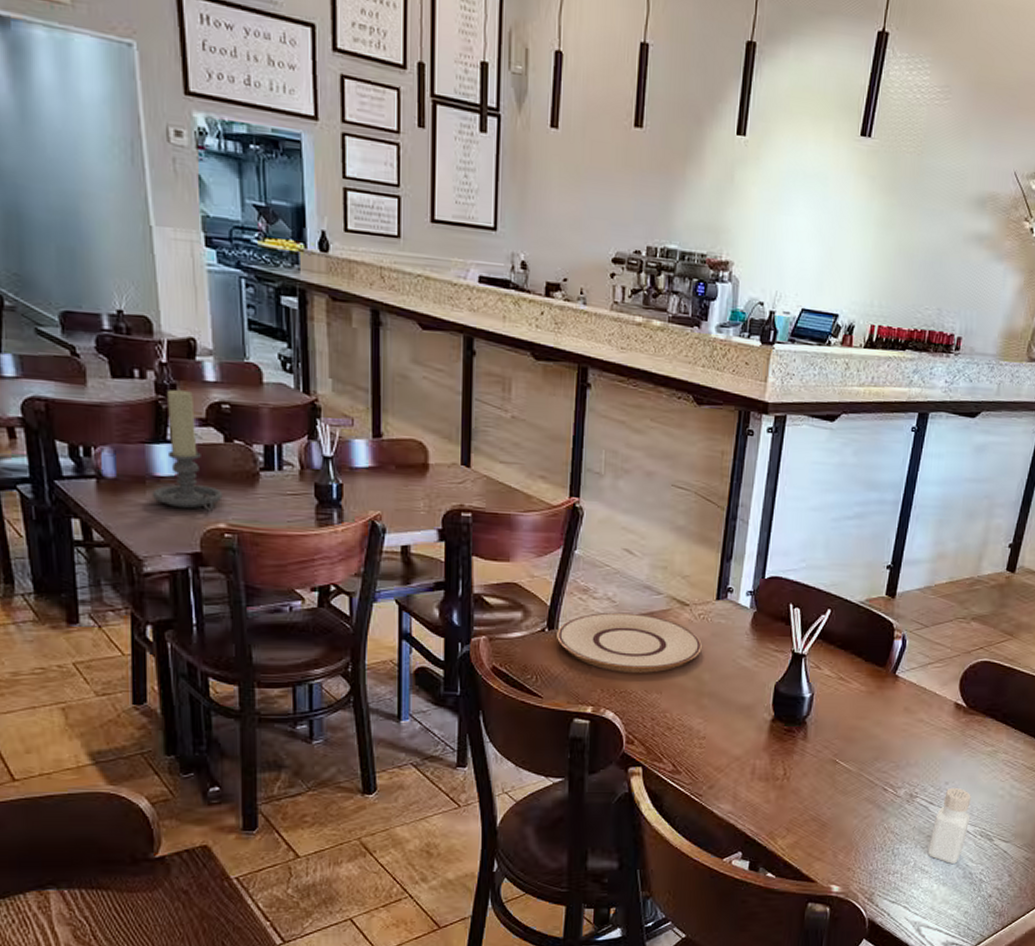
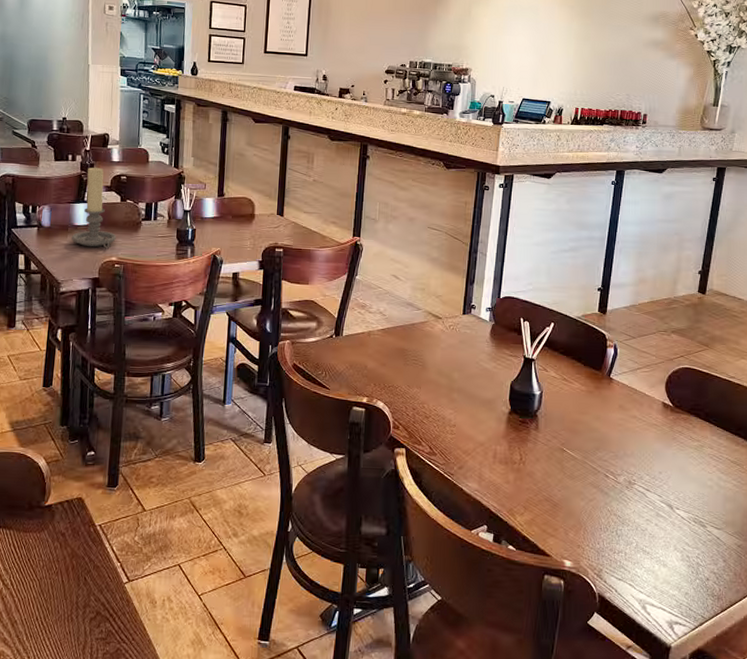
plate: present [557,612,702,673] -> none [341,323,452,372]
pepper shaker: present [927,788,971,865] -> none [647,477,684,548]

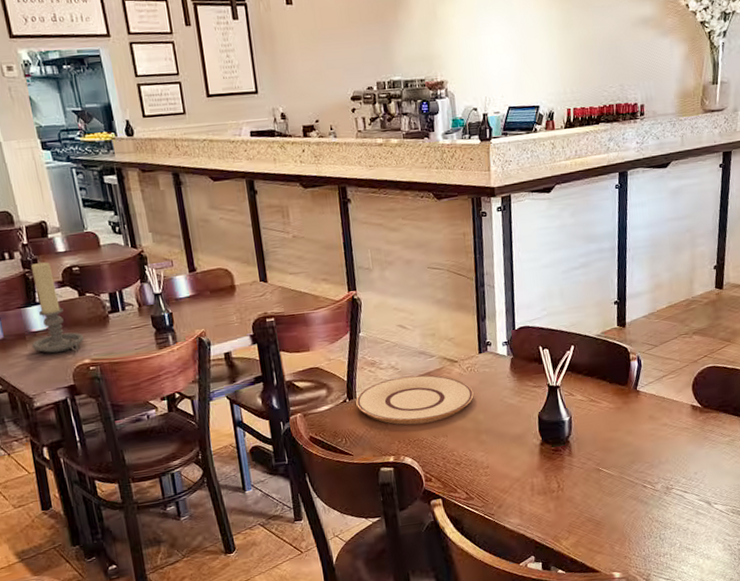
plate: none [341,323,452,372] -> present [356,375,474,425]

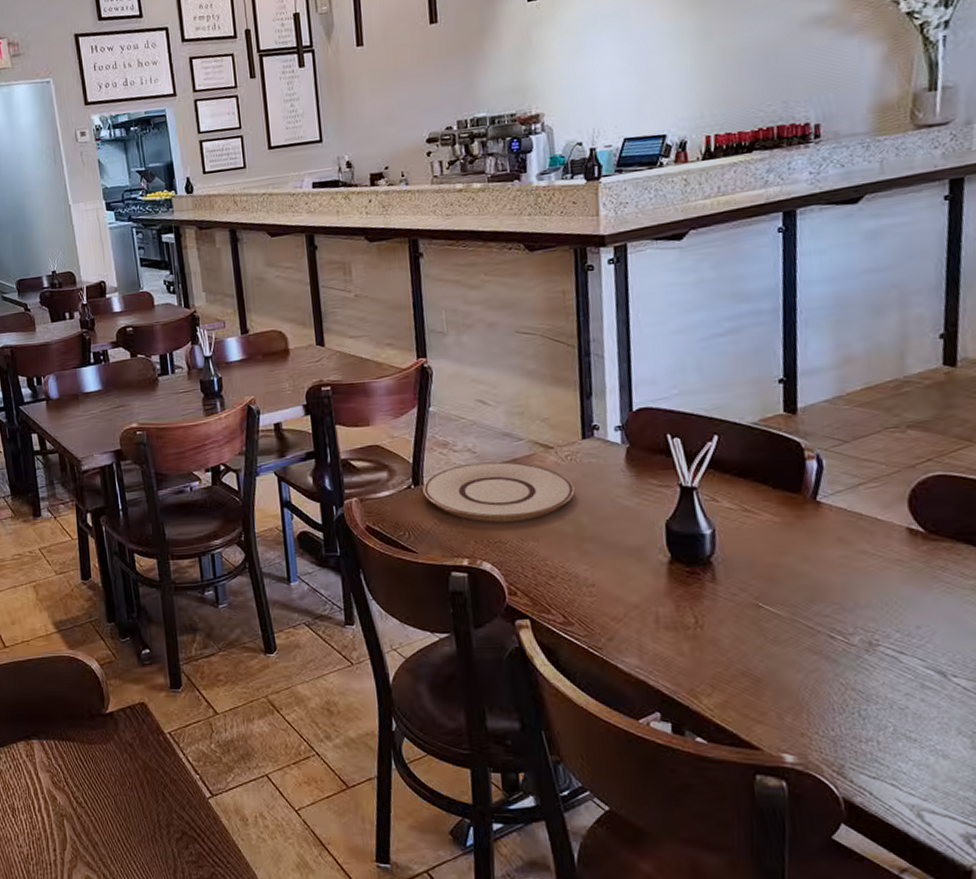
candle holder: present [31,262,84,353] -> none [83,322,133,416]

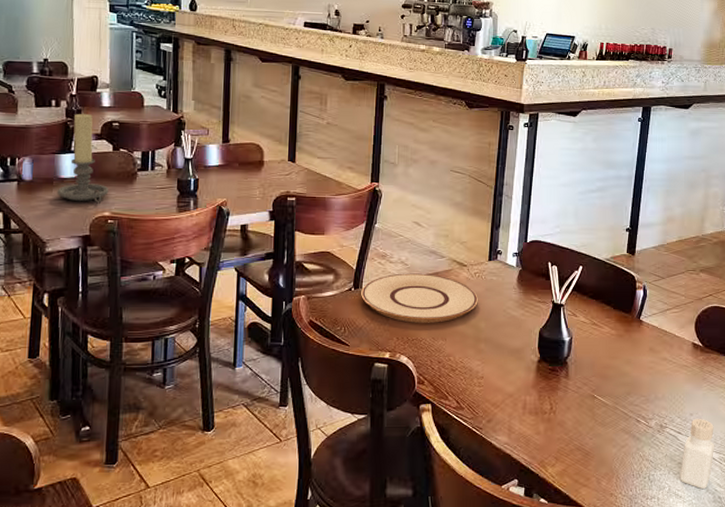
candle holder: none [83,322,133,416] -> present [56,113,109,204]
pepper shaker: none [909,633,965,731] -> present [679,419,715,490]

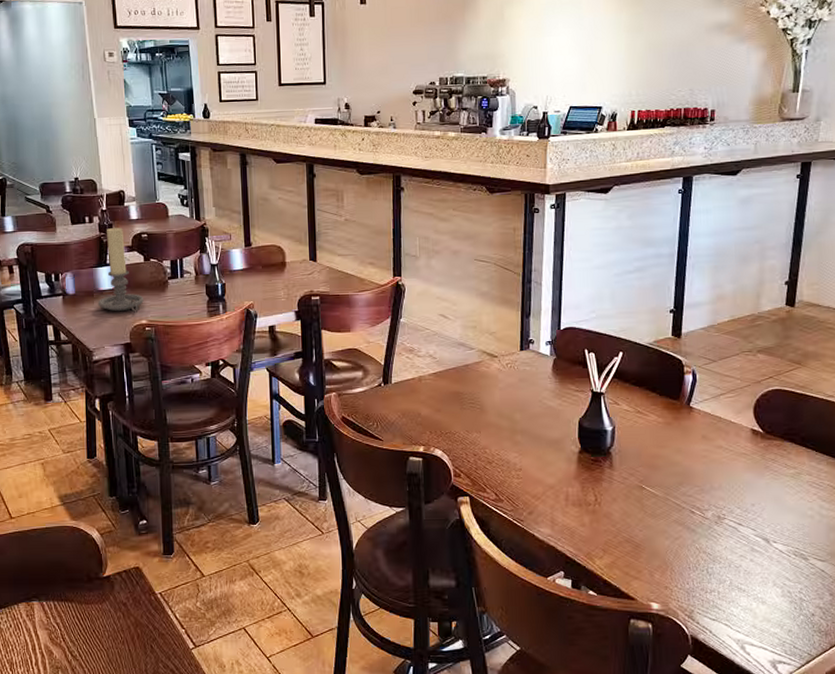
plate: present [361,273,478,323] -> none [391,366,511,416]
pepper shaker: present [679,419,715,490] -> none [742,510,782,584]

